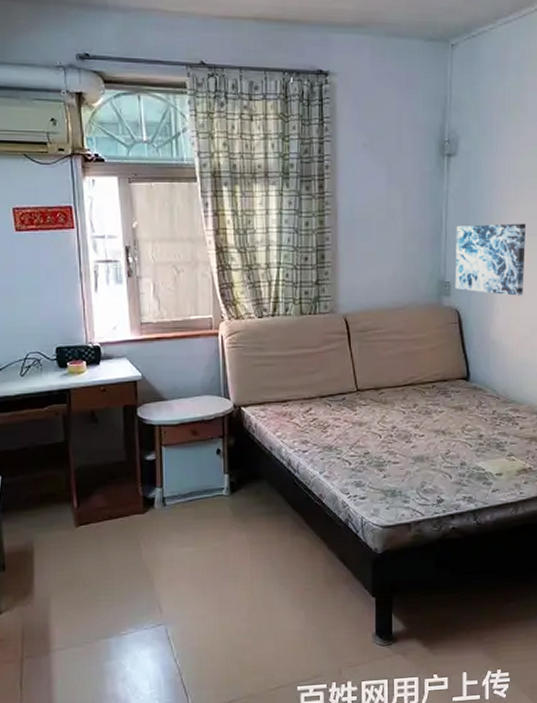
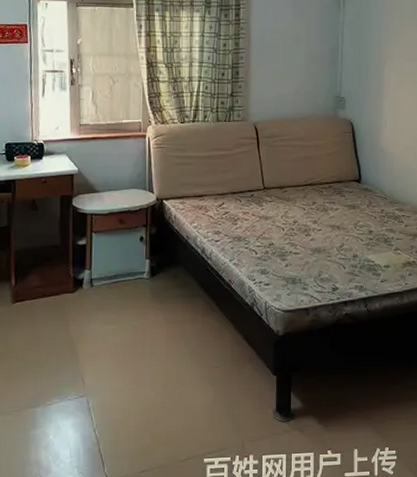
wall art: present [455,223,525,296] -> none [349,50,409,111]

